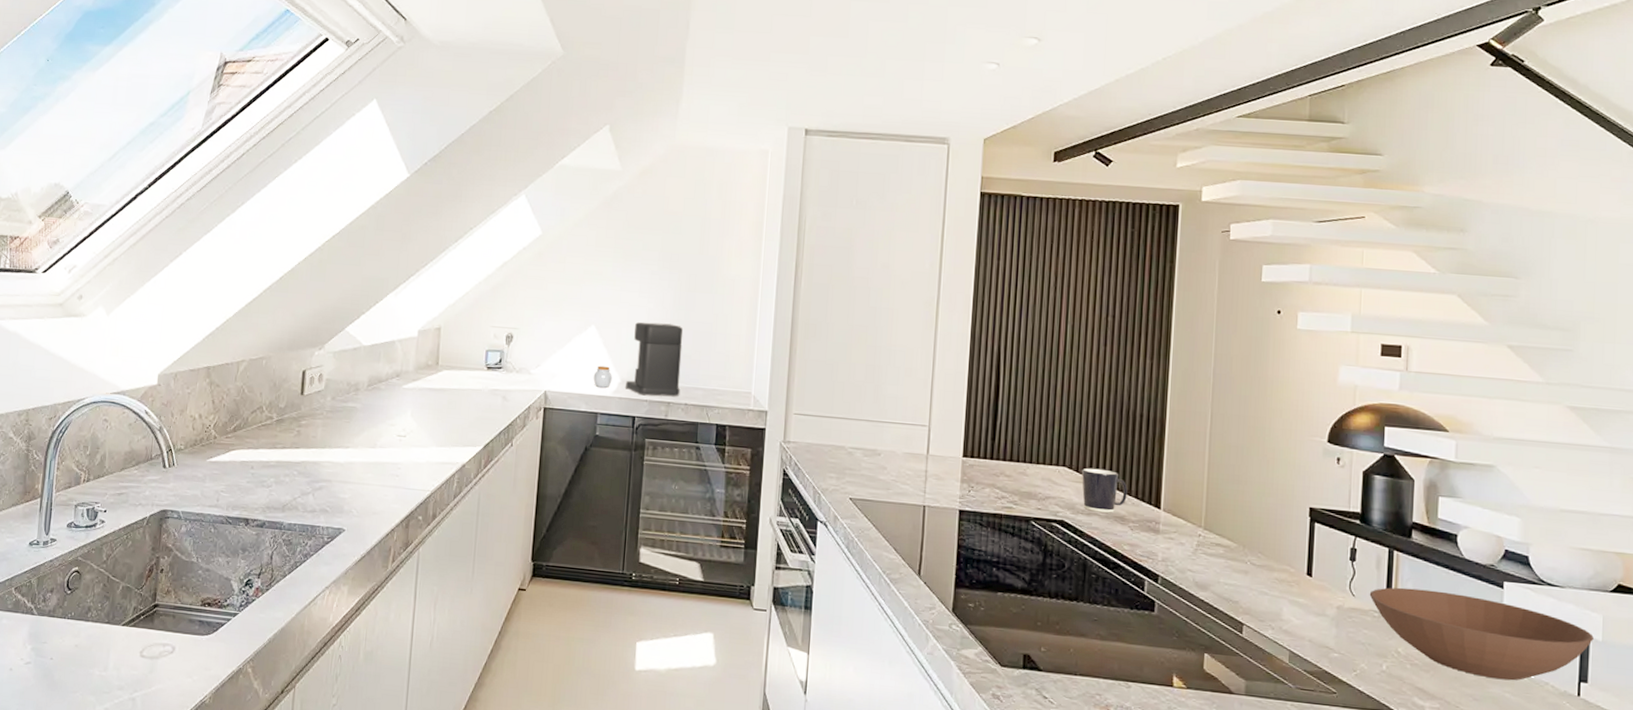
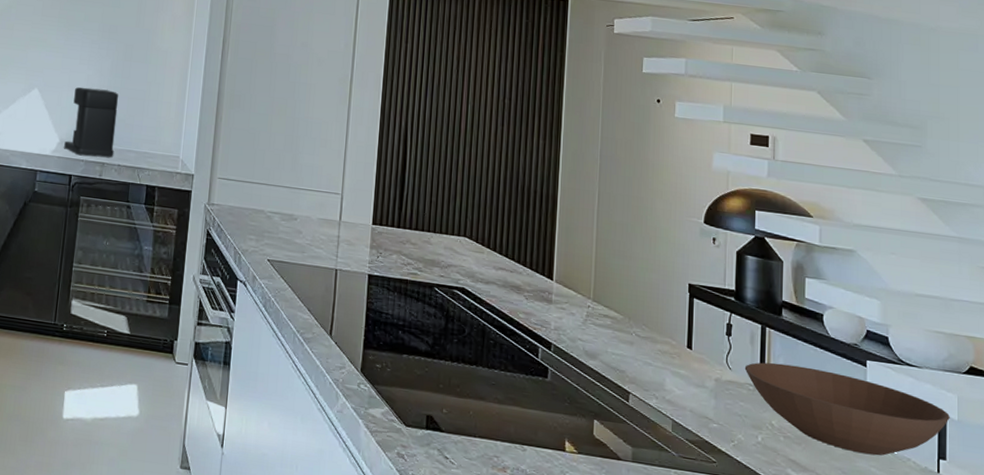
jar: present [593,365,612,388] -> none [34,126,52,147]
mug: present [1081,467,1128,513] -> none [480,238,523,283]

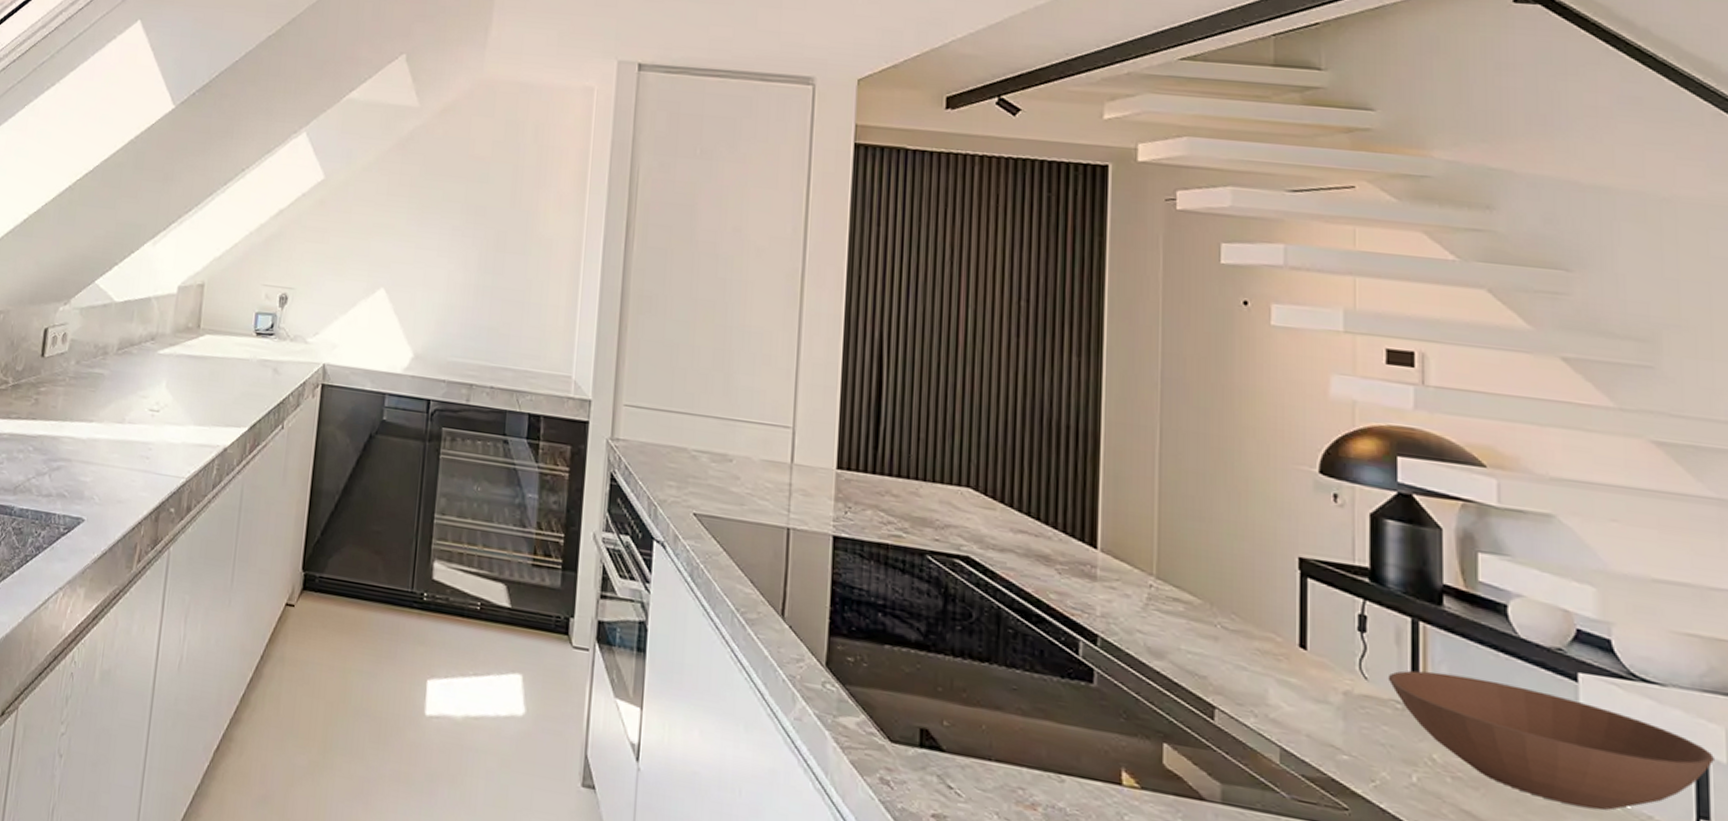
coffee maker: present [64,87,119,158] -> none [420,286,490,378]

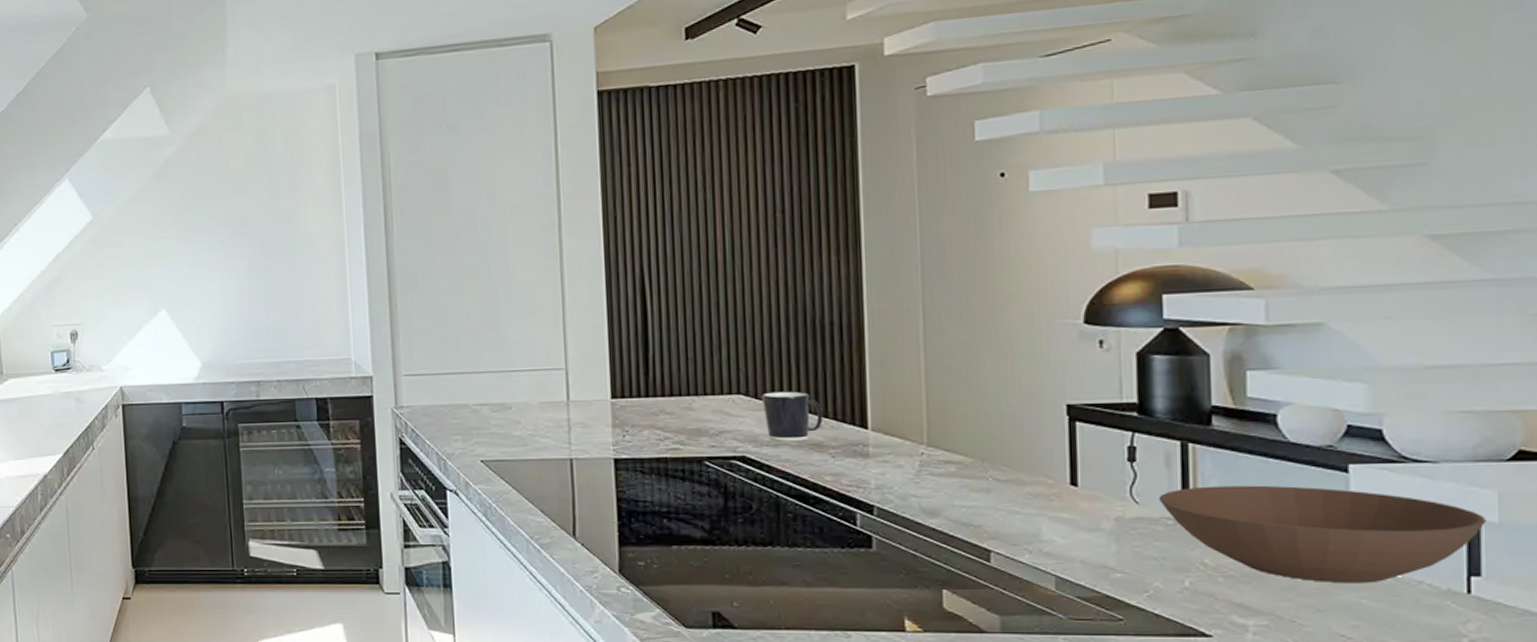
mug: none [990,490,1052,551] -> present [761,391,823,442]

